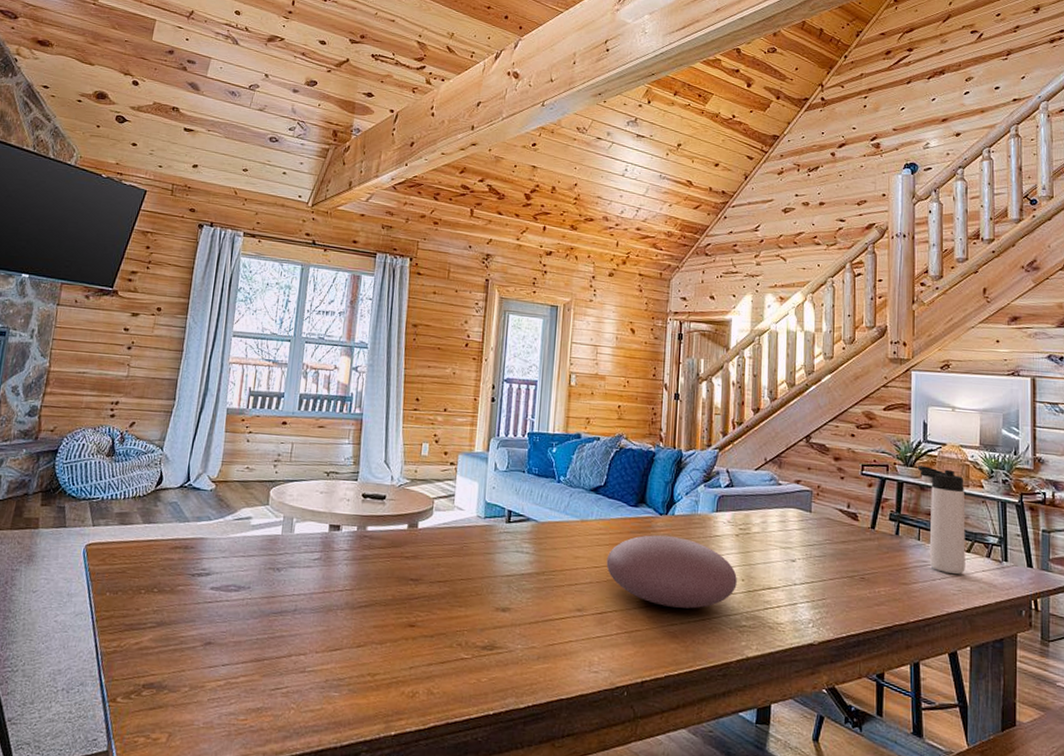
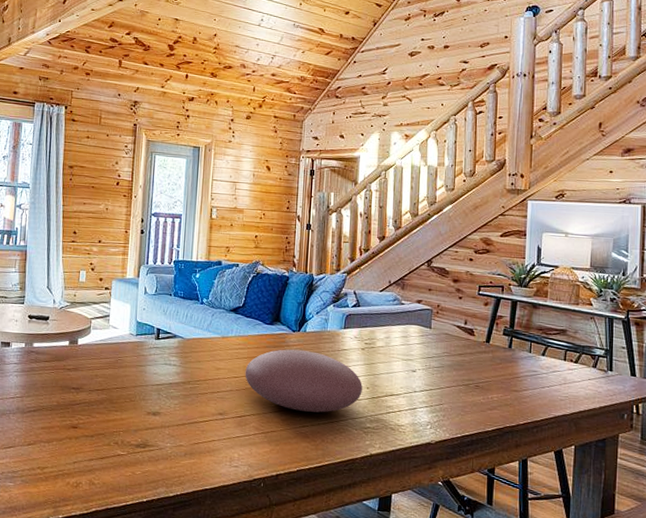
thermos bottle: present [917,466,965,575] -> none [530,286,575,383]

